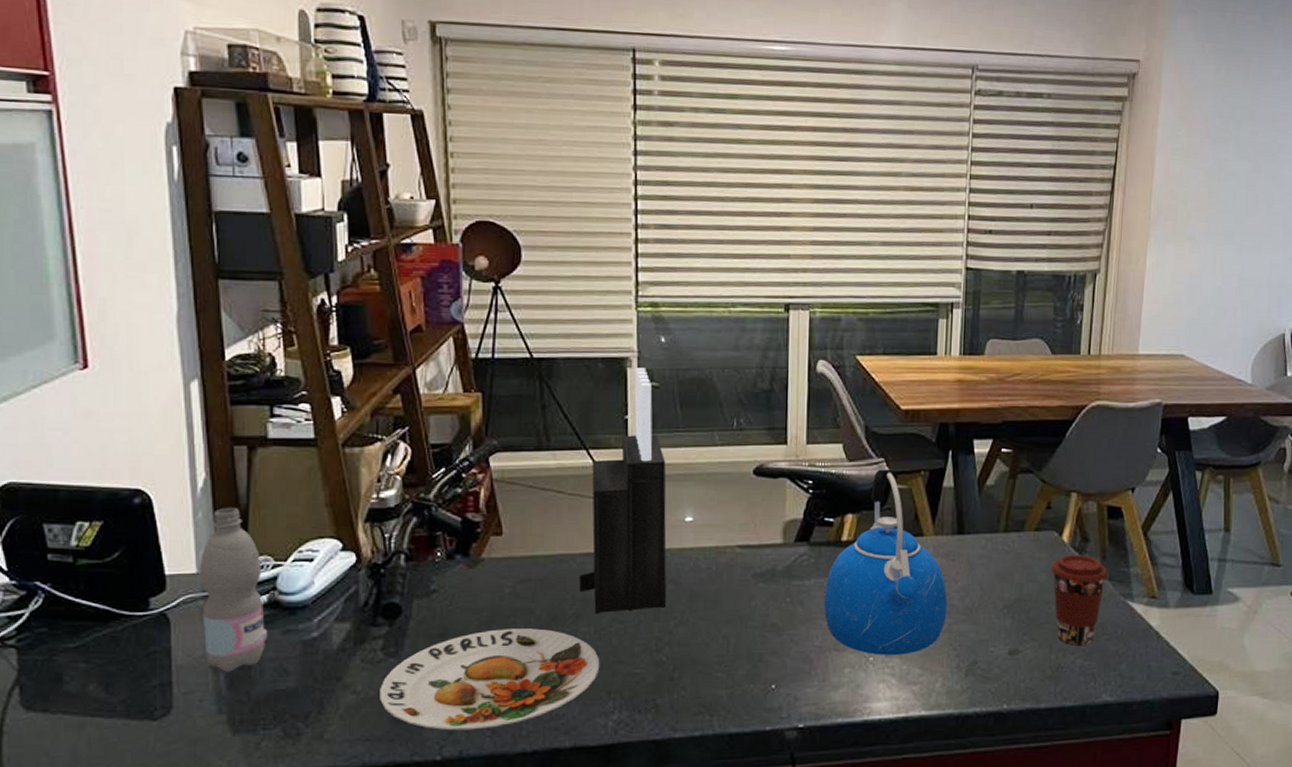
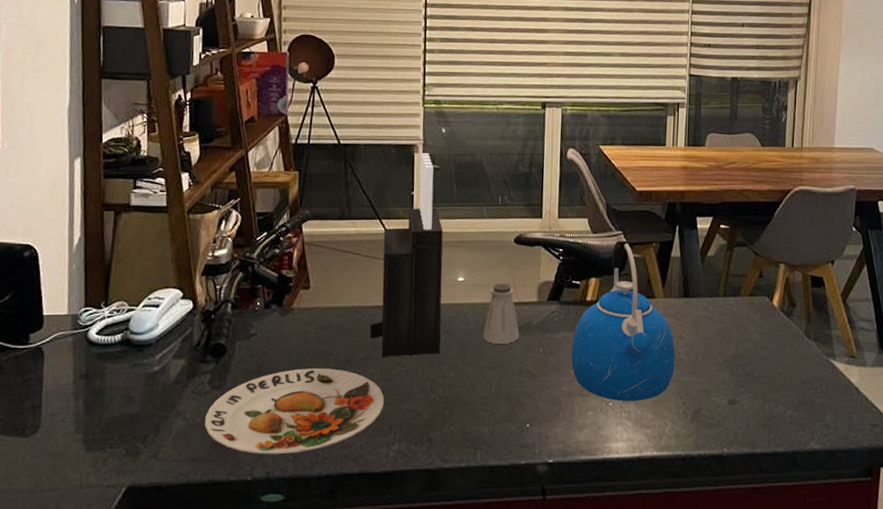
water bottle: present [198,507,268,672] -> none [69,260,120,398]
saltshaker: none [716,523,762,594] -> present [482,284,520,344]
coffee cup: present [1051,554,1108,646] -> none [763,317,813,398]

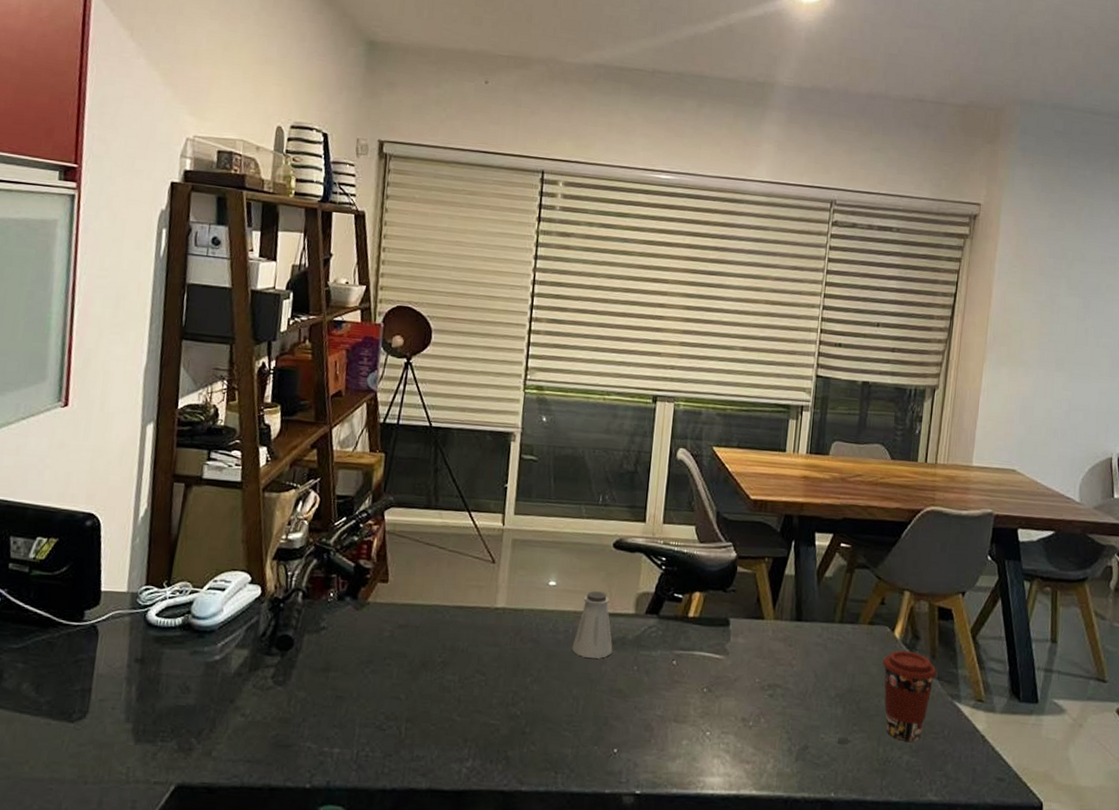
plate: present [205,368,385,455] -> none [264,669,461,762]
knife block: present [369,153,443,358] -> none [449,442,537,665]
kettle: present [571,240,675,401] -> none [667,552,783,733]
coffee cup: none [763,317,813,398] -> present [882,650,937,742]

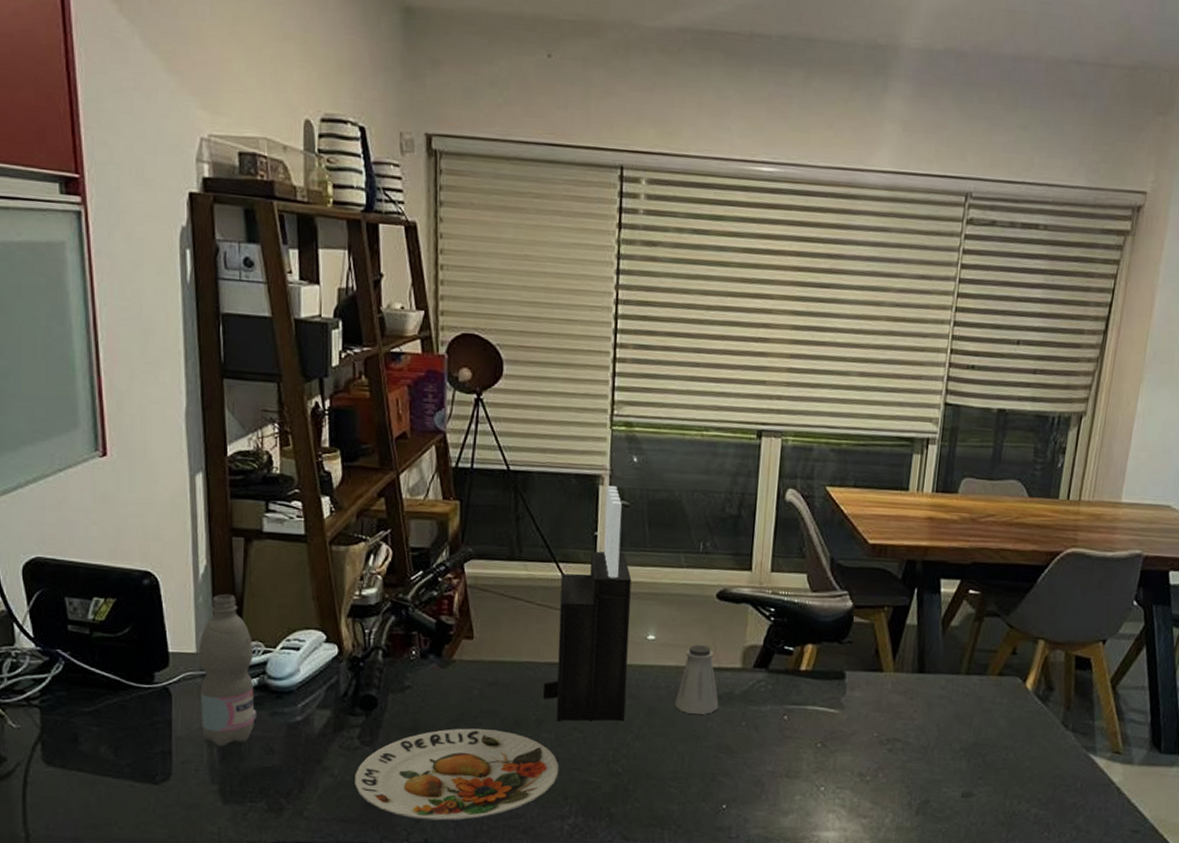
water bottle: none [123,535,182,685] -> present [198,593,257,746]
plate: none [264,669,461,762] -> present [355,728,560,821]
knife block: none [449,442,537,665] -> present [543,486,632,722]
coffee cup: present [882,650,937,742] -> none [1011,701,1072,795]

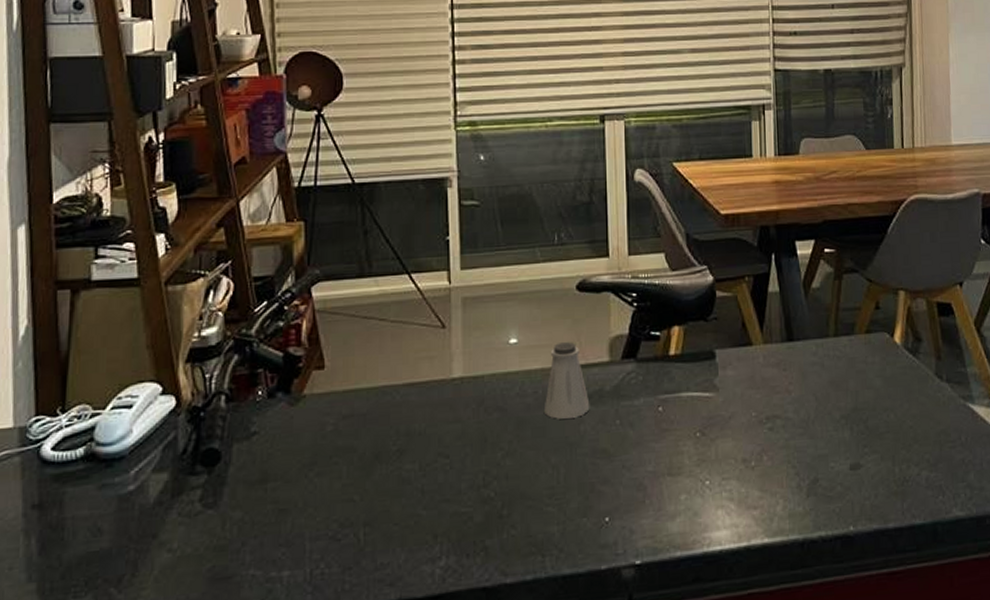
water bottle: present [198,593,257,746] -> none [15,354,84,535]
plate: present [355,728,560,821] -> none [196,468,426,588]
knife block: present [543,486,632,722] -> none [402,187,492,449]

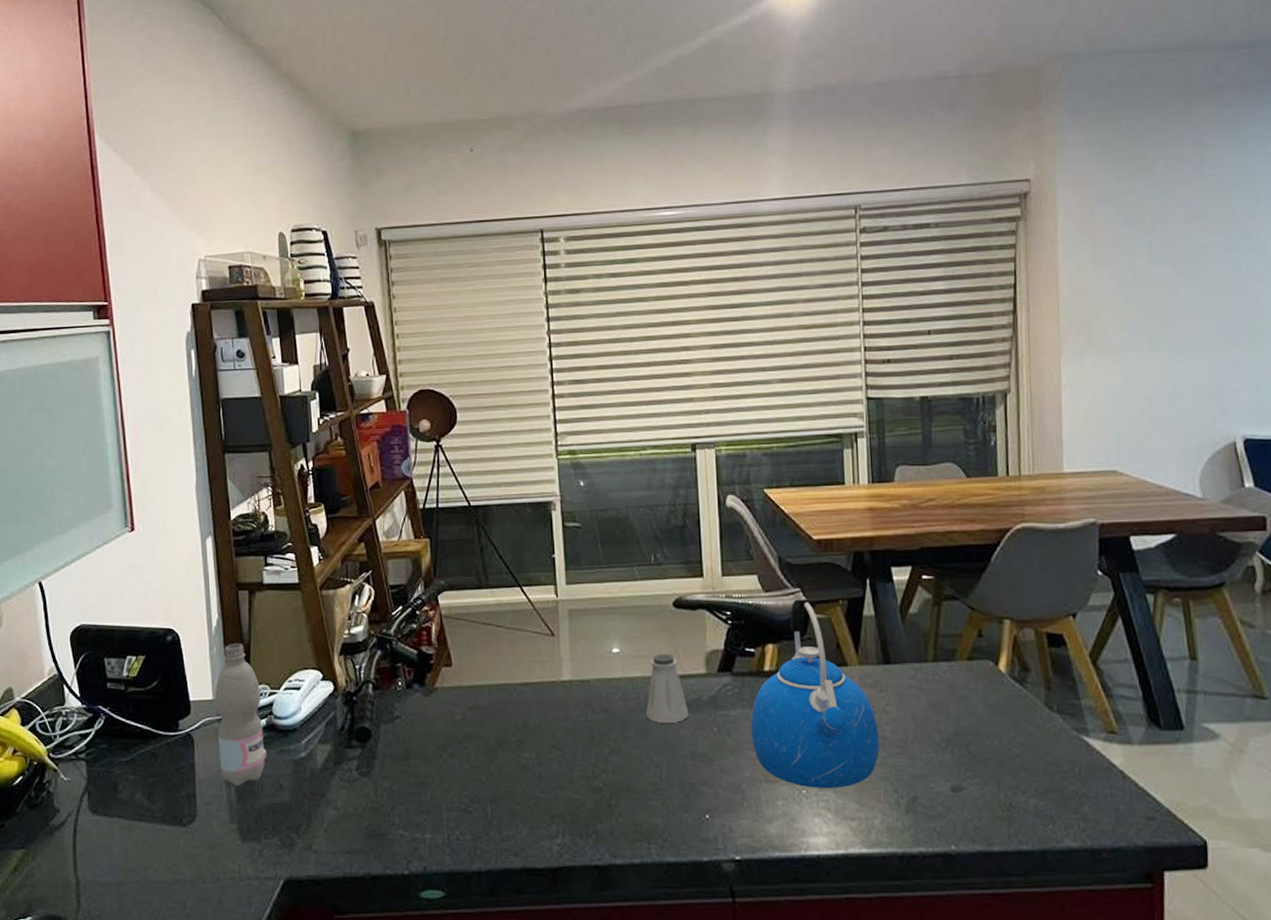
water bottle: none [15,354,84,535] -> present [214,642,267,786]
kettle: none [654,276,782,478] -> present [751,599,880,788]

